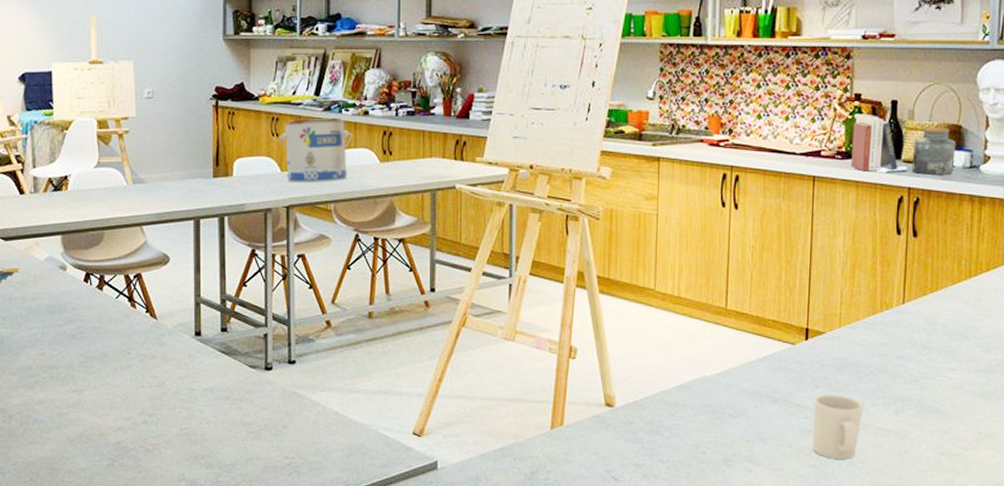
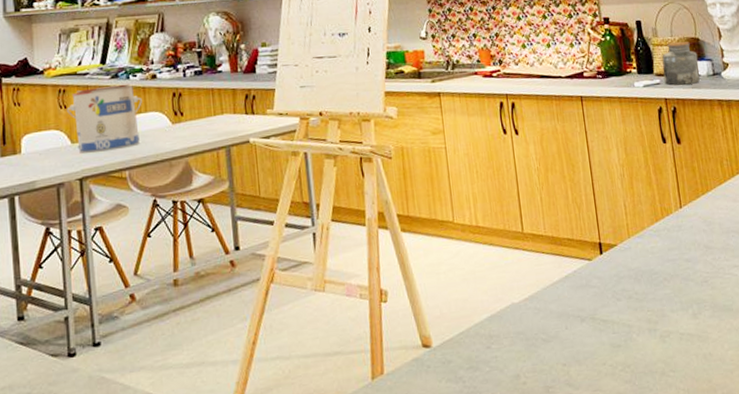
mug: present [812,394,864,459] -> none [618,305,666,372]
books: present [851,113,898,172] -> none [607,34,653,88]

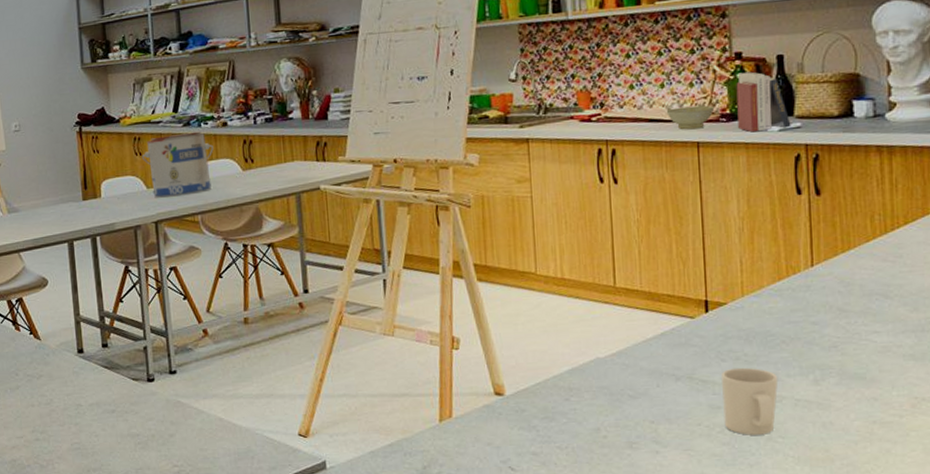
bowl: none [553,63,592,85] -> present [666,105,715,130]
books: none [607,34,653,88] -> present [736,71,791,133]
mug: none [618,305,666,372] -> present [722,367,779,435]
jar: present [662,41,700,86] -> none [806,77,856,129]

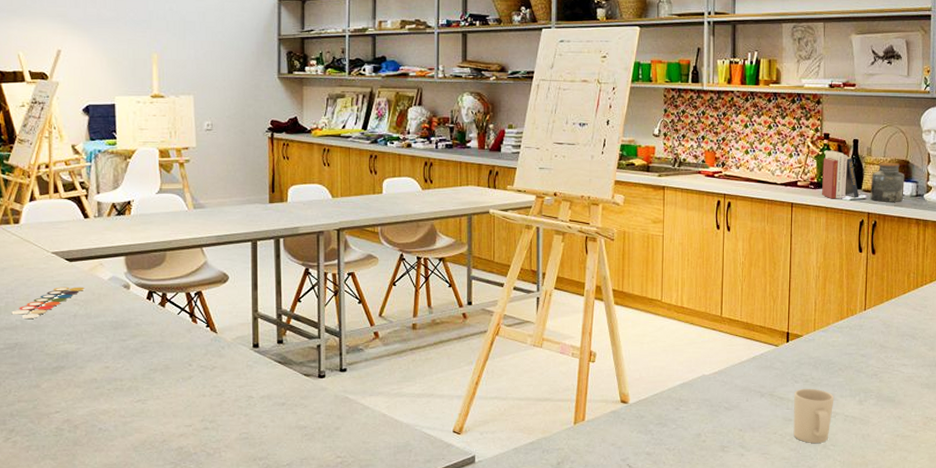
paint can: present [141,131,214,198] -> none [329,149,397,208]
bowl: present [666,105,715,130] -> none [771,173,806,192]
jar: none [806,77,856,129] -> present [870,162,905,202]

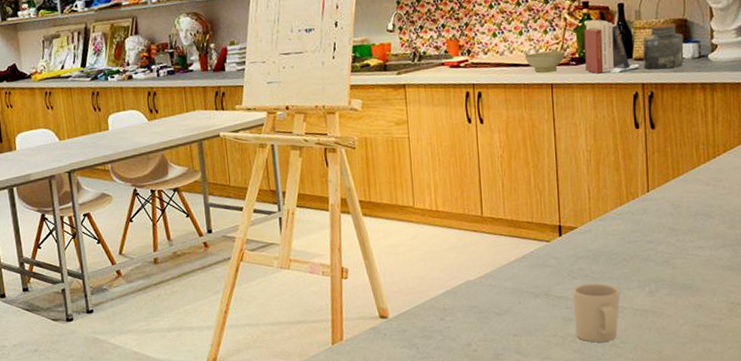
bowl: none [771,173,806,192] -> present [524,50,566,73]

